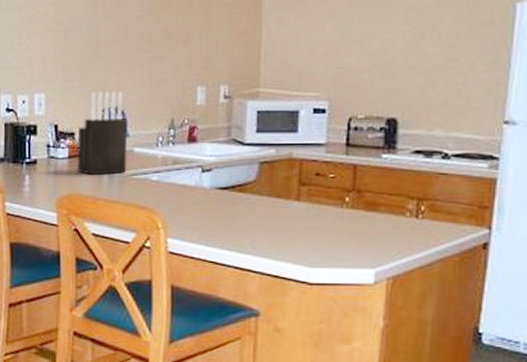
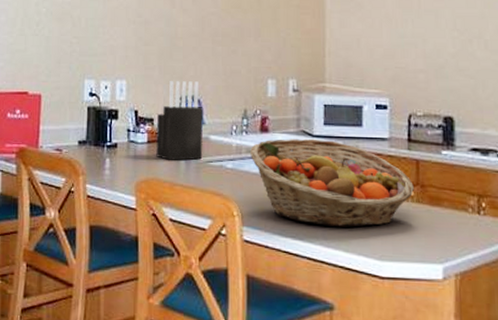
fruit basket: none [176,147,349,236] -> present [249,138,414,227]

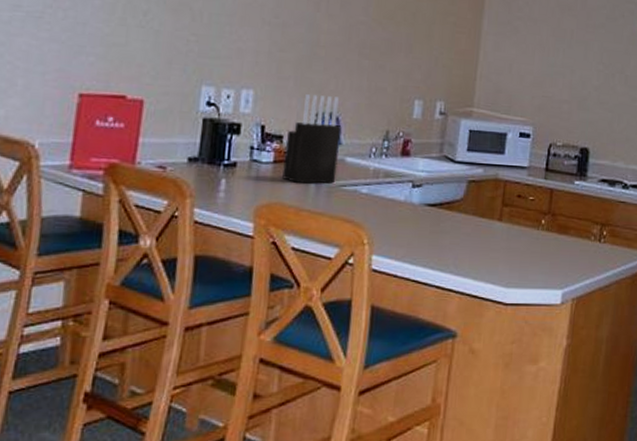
fruit basket: present [249,138,414,227] -> none [387,163,546,255]

